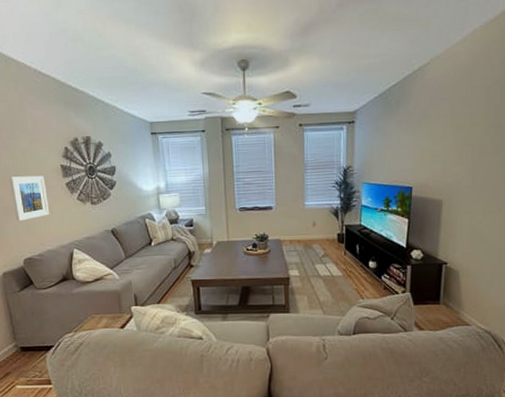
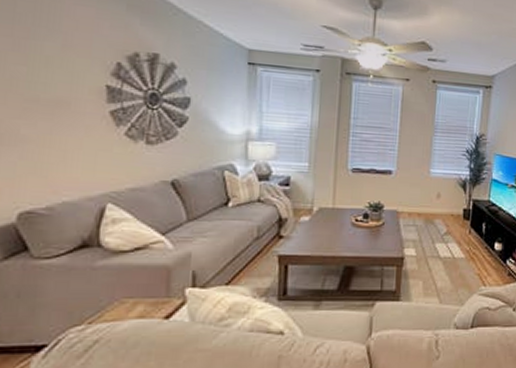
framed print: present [9,175,50,221] -> none [14,91,77,156]

